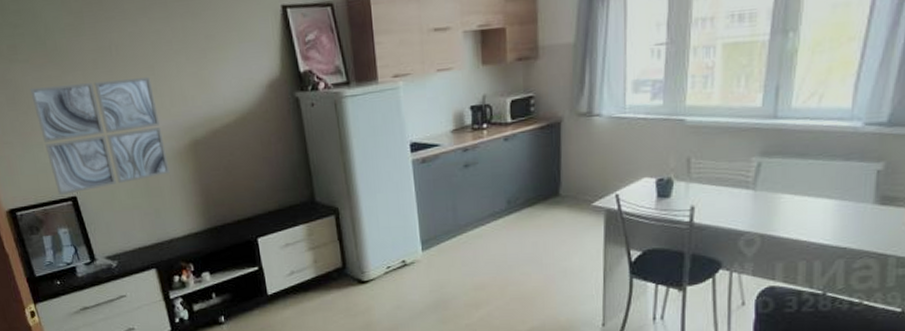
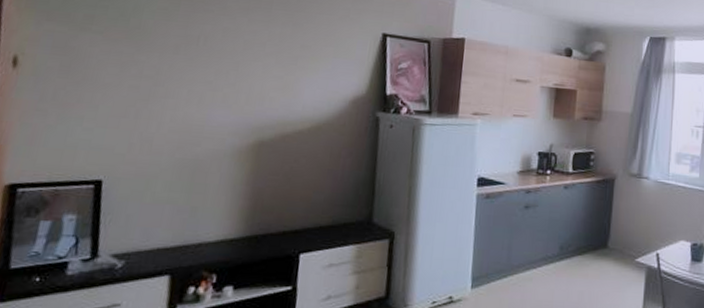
wall art: present [30,77,170,196] -> none [81,59,232,177]

